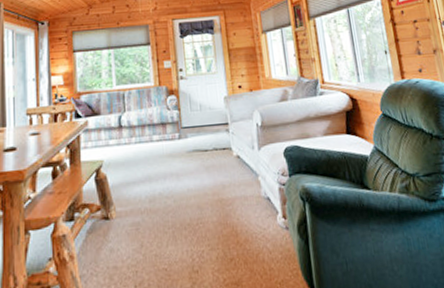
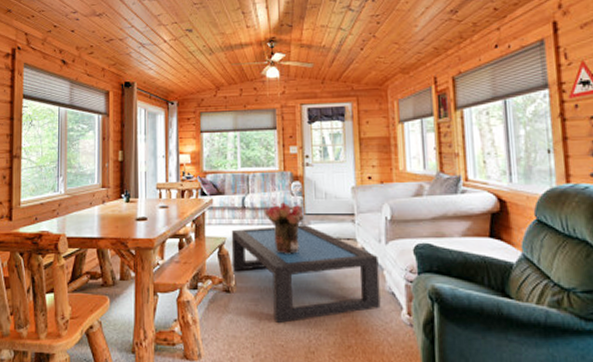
coffee table: none [108,137,258,247] -> present [231,224,381,324]
bouquet: none [141,117,181,171] -> present [264,202,304,254]

